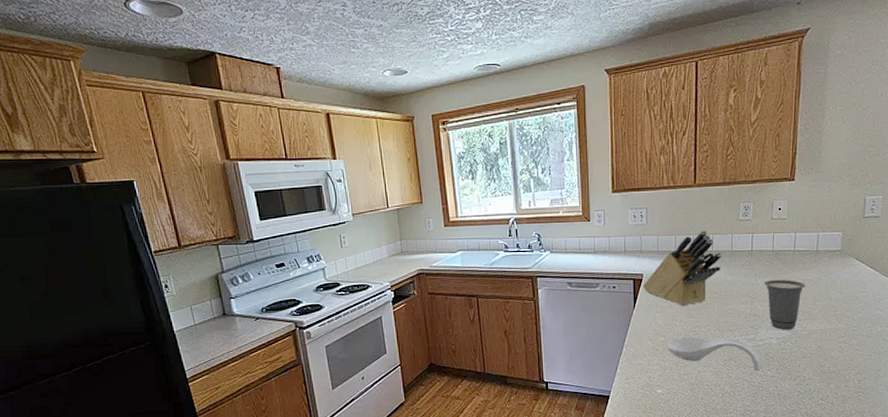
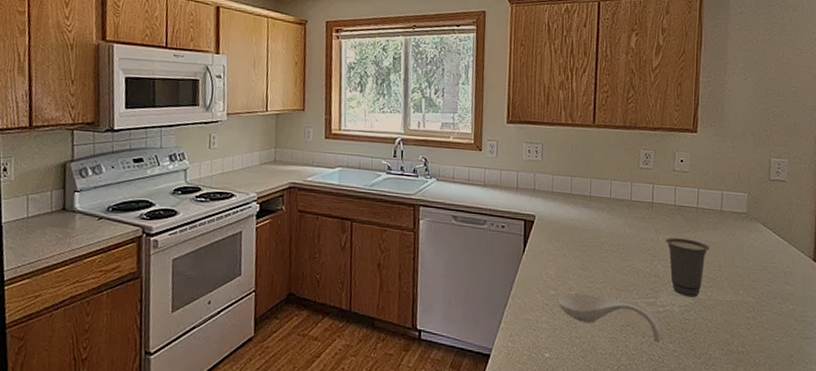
knife block: present [644,230,721,306] -> none [535,174,620,257]

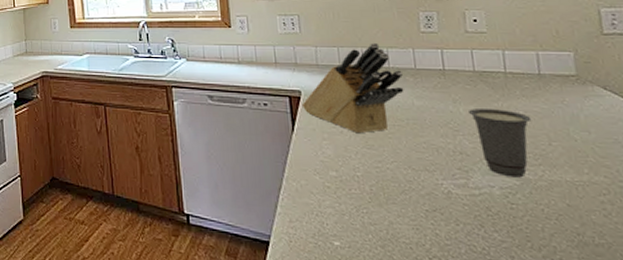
knife block: none [535,174,620,257] -> present [302,42,404,134]
spoon rest: present [557,293,662,343] -> none [340,174,483,232]

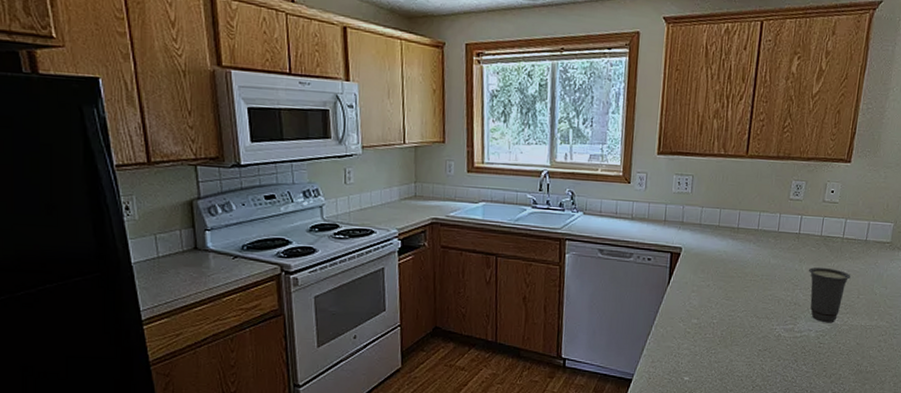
knife block: present [302,42,404,134] -> none [681,206,767,287]

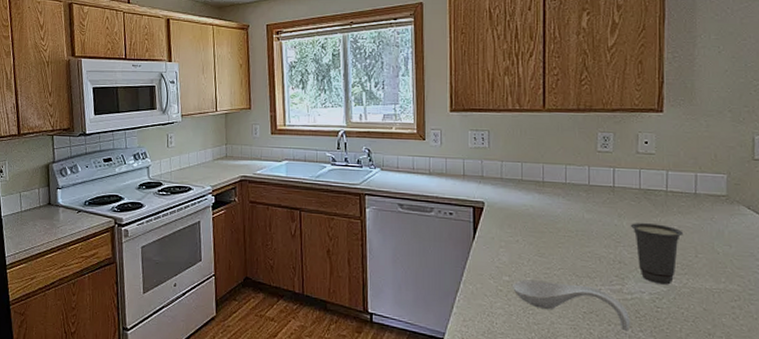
spoon rest: none [698,321,797,366] -> present [511,279,631,332]

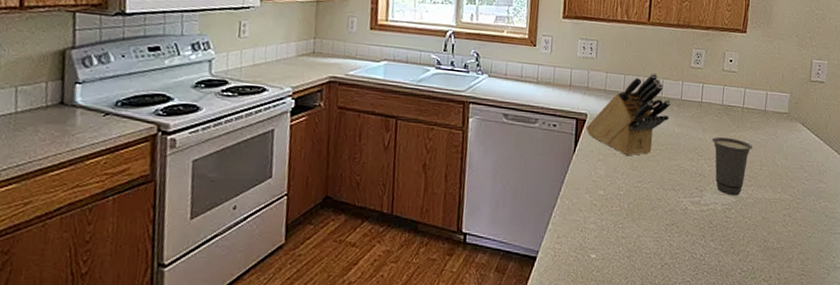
knife block: none [485,159,577,243] -> present [586,73,671,156]
spoon rest: present [511,279,631,332] -> none [605,193,705,242]

